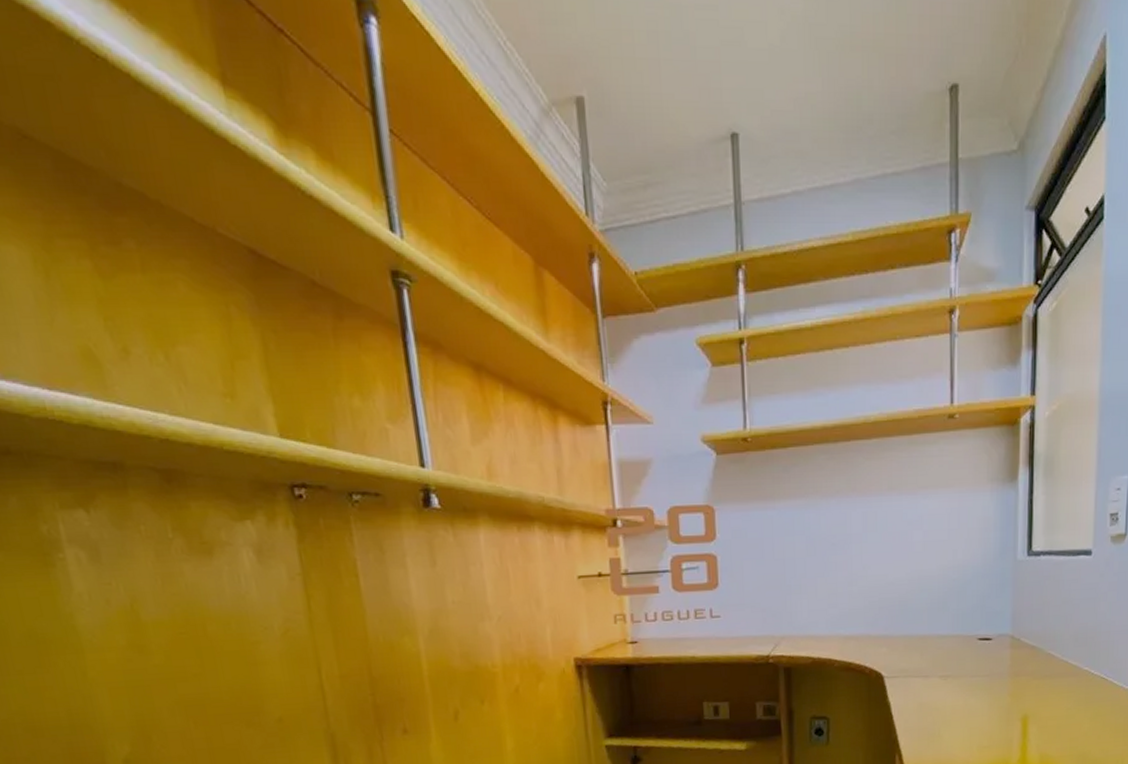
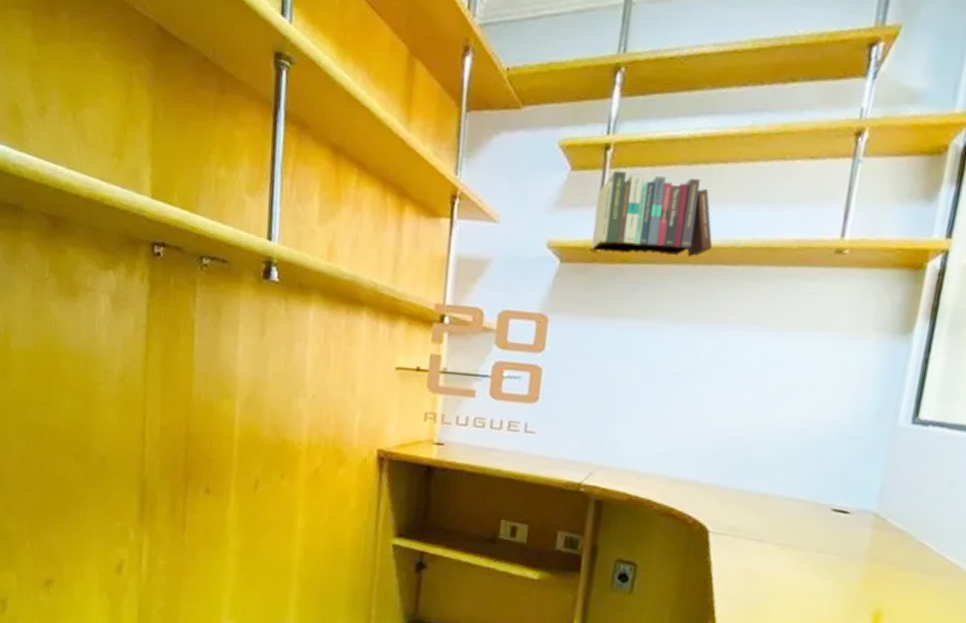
books: none [740,363,848,440] -> present [590,170,713,257]

